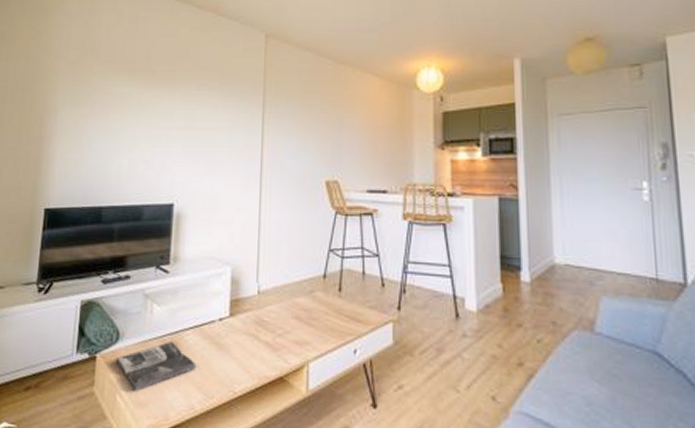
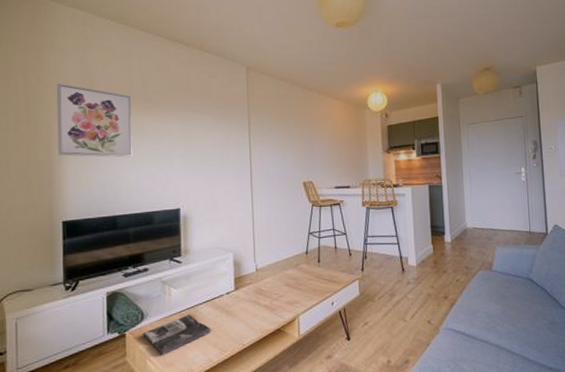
wall art: none [50,50,133,138] -> present [56,83,133,158]

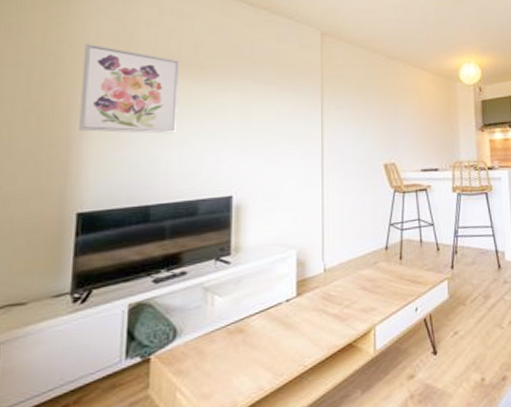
magazine: present [142,315,212,355] -> none [173,329,265,384]

